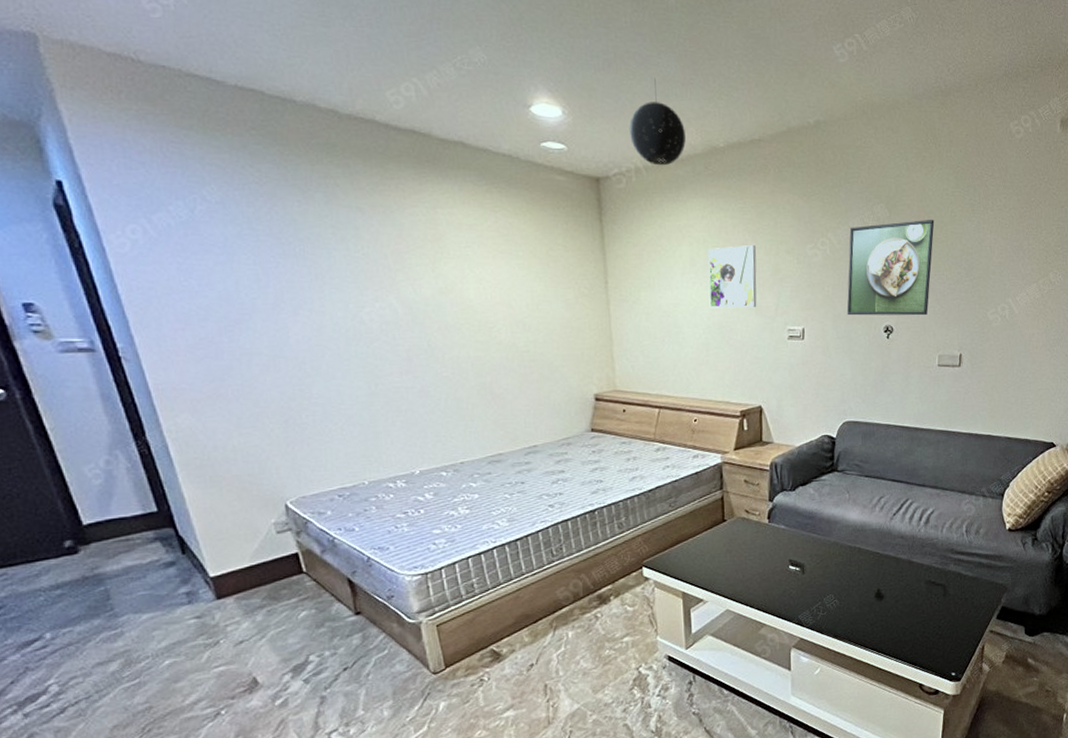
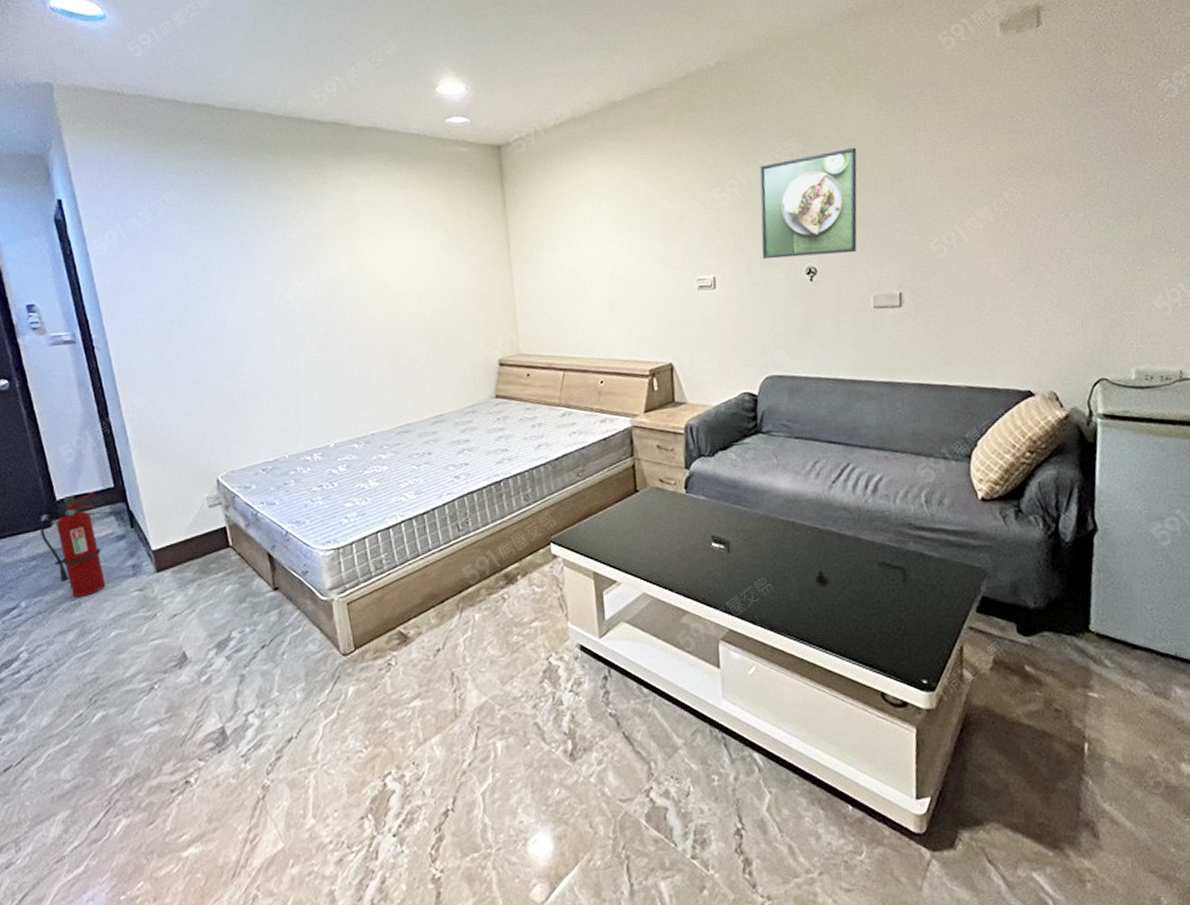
fire extinguisher: none [64,516,155,627] -> present [41,492,106,597]
pendant light: present [629,78,686,166] -> none [527,44,583,127]
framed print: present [708,245,757,308] -> none [609,195,663,263]

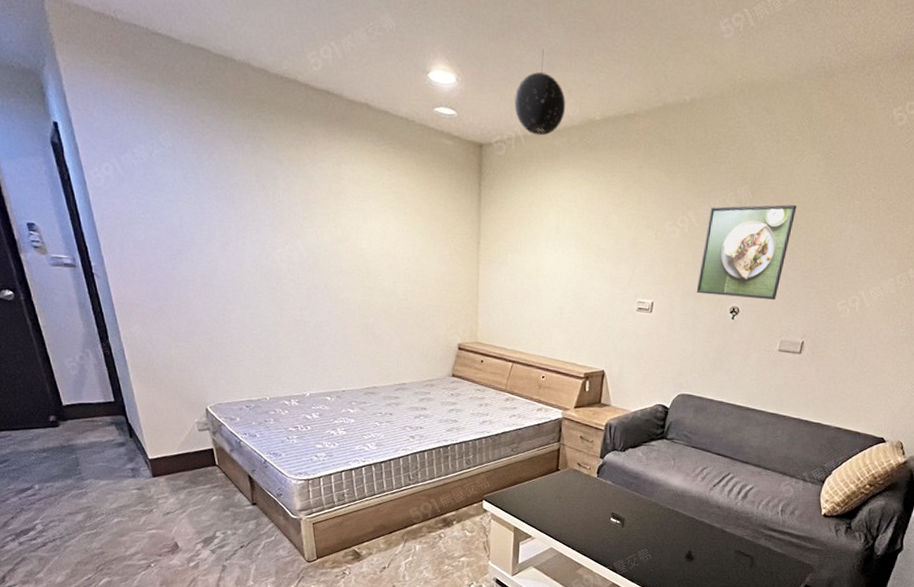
fire extinguisher: present [41,492,106,597] -> none [50,402,109,488]
pendant light: none [527,44,583,127] -> present [513,49,565,136]

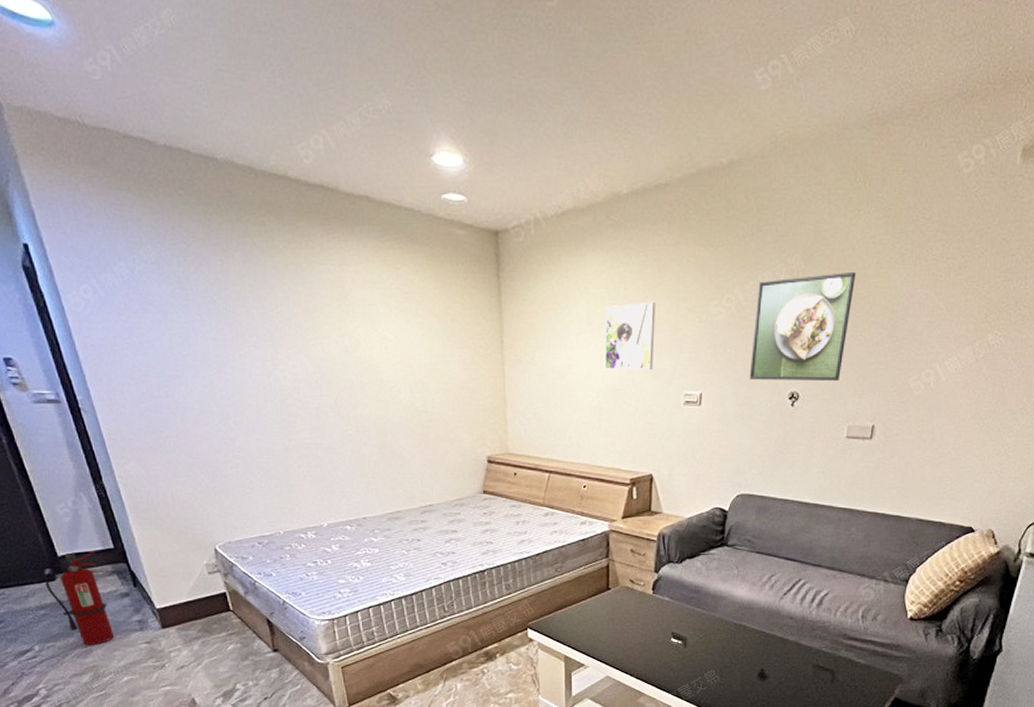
fire extinguisher: none [50,402,109,488] -> present [45,551,115,645]
pendant light: present [513,49,565,136] -> none [529,118,587,216]
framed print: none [568,217,618,278] -> present [604,303,655,369]

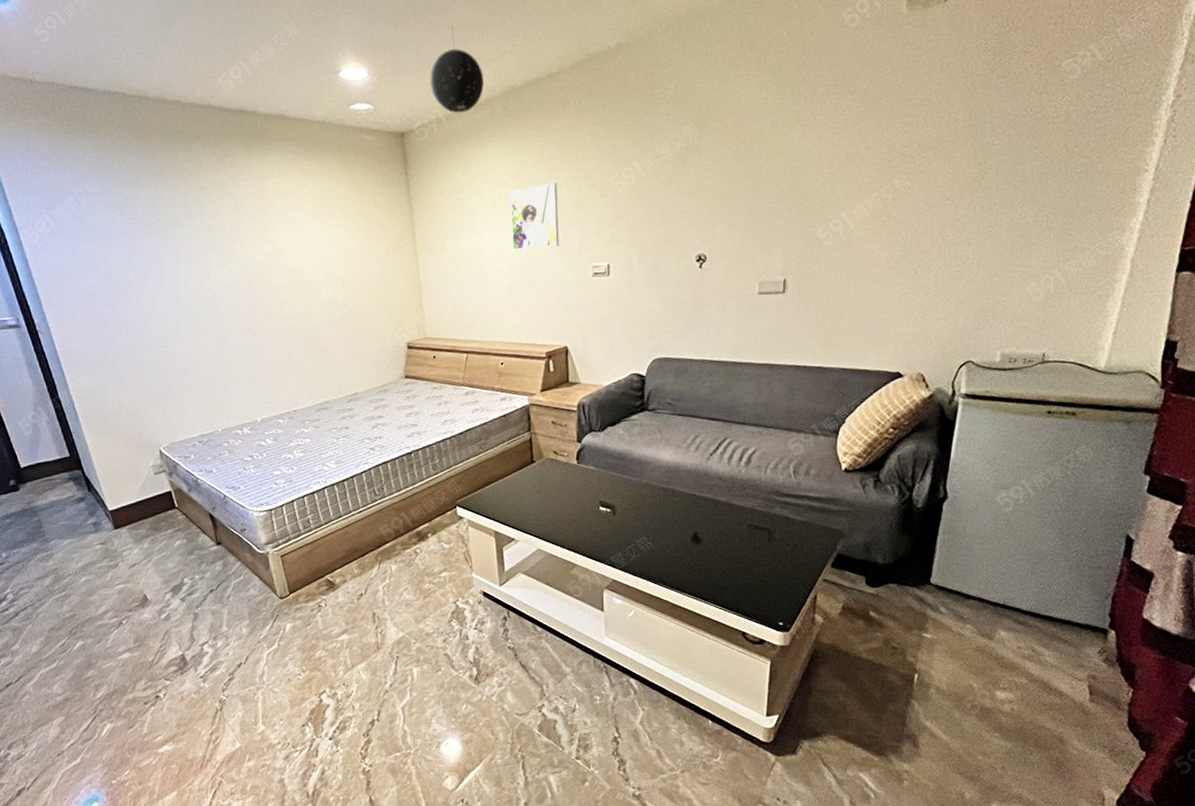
fire extinguisher: present [45,551,115,645] -> none [10,460,73,549]
pendant light: none [529,118,587,216] -> present [429,25,484,113]
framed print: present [749,271,856,382] -> none [654,133,752,247]

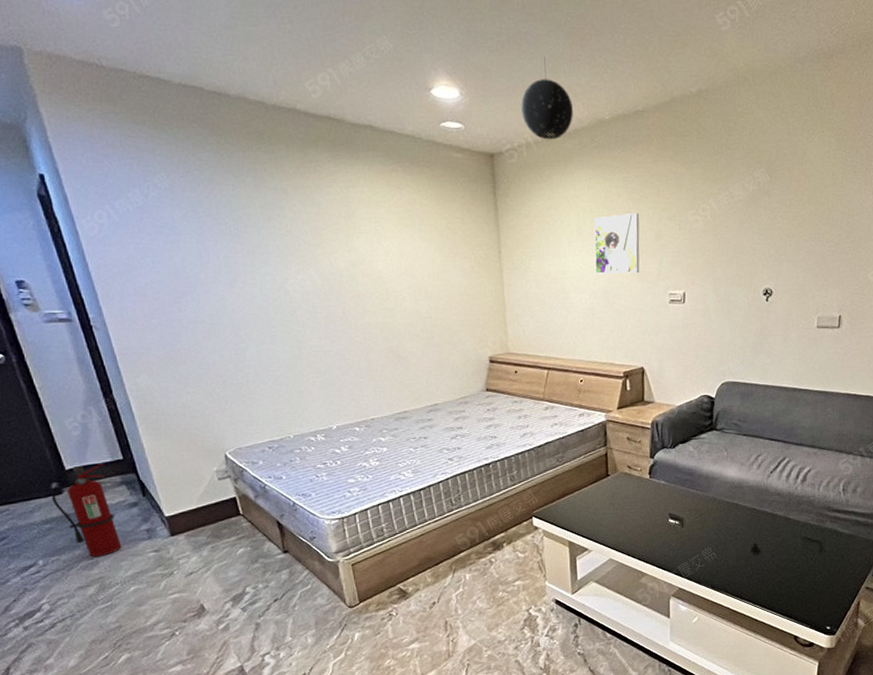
fire extinguisher: none [10,460,73,549] -> present [52,463,122,557]

